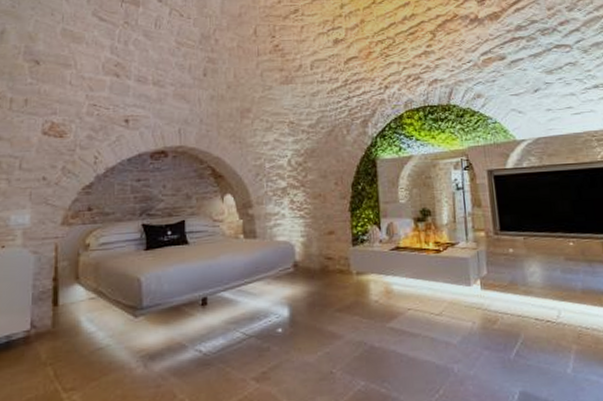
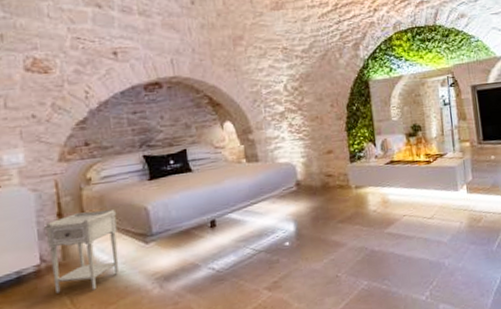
nightstand: none [38,277,110,363] -> present [43,209,120,294]

